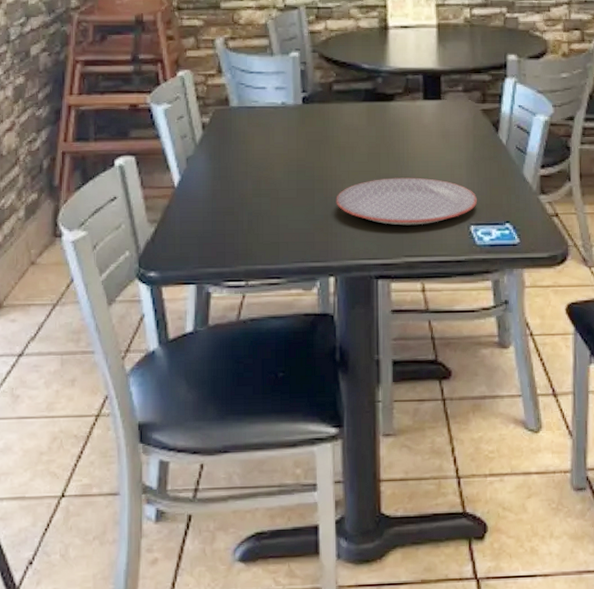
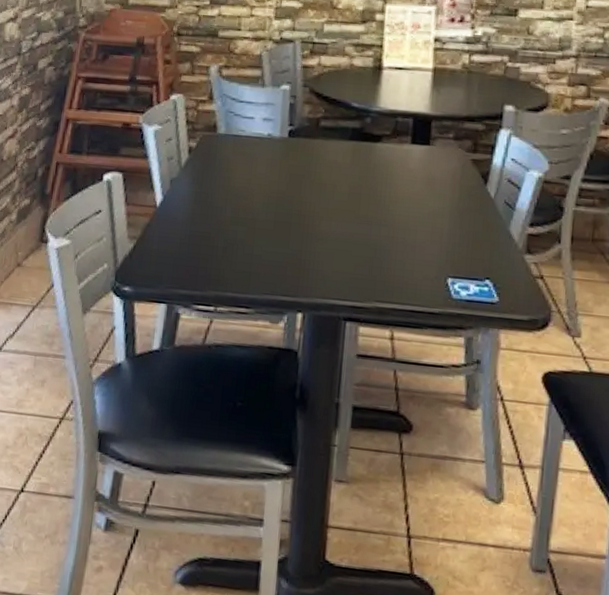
plate: present [336,177,478,226] -> none [311,220,458,271]

